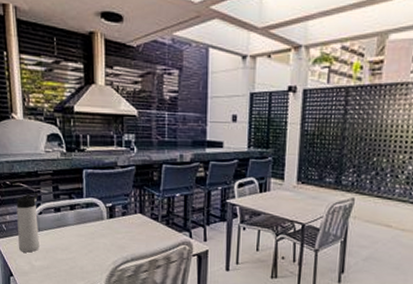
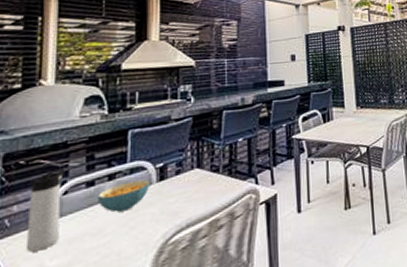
cereal bowl: none [63,214,102,237] -> present [97,179,150,212]

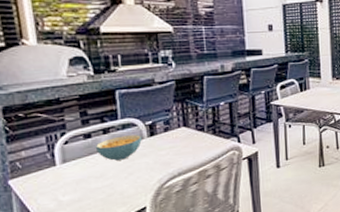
thermos bottle: present [27,168,66,253] -> none [33,121,67,189]

